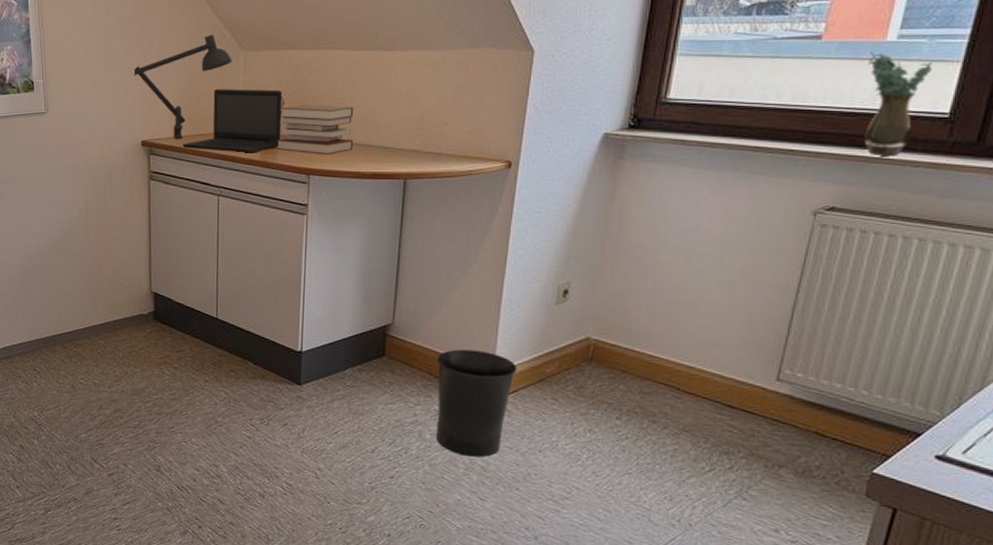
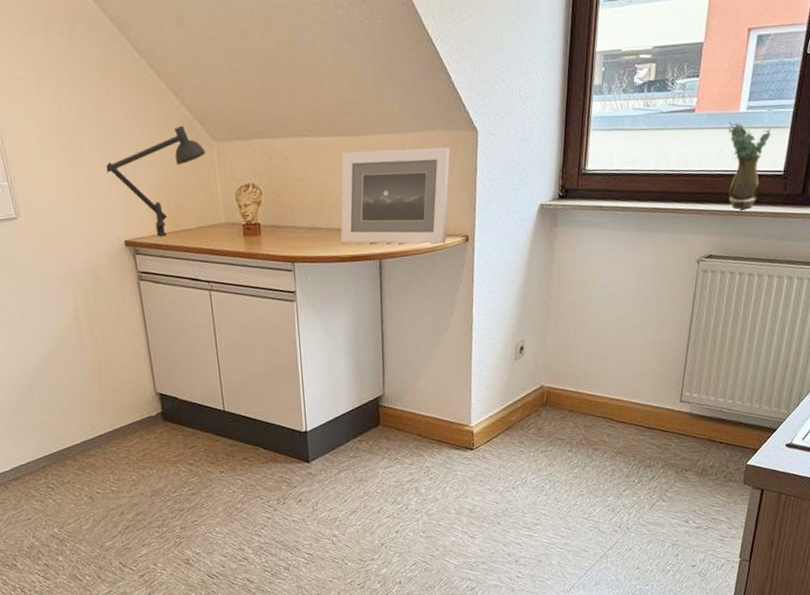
laptop: present [182,89,283,153] -> none [167,179,263,246]
books: present [277,104,354,155] -> none [259,192,330,242]
picture frame: none [363,66,500,168] -> present [340,147,451,244]
waste bin: present [436,349,518,457] -> none [424,409,490,503]

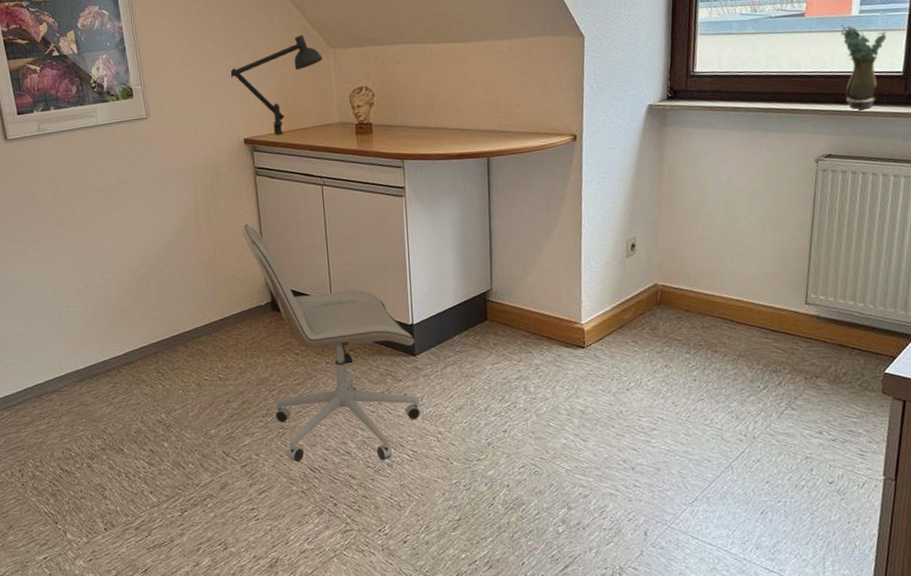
office chair: none [127,332,315,570] -> present [242,224,420,462]
picture frame: present [340,147,451,244] -> none [449,52,558,143]

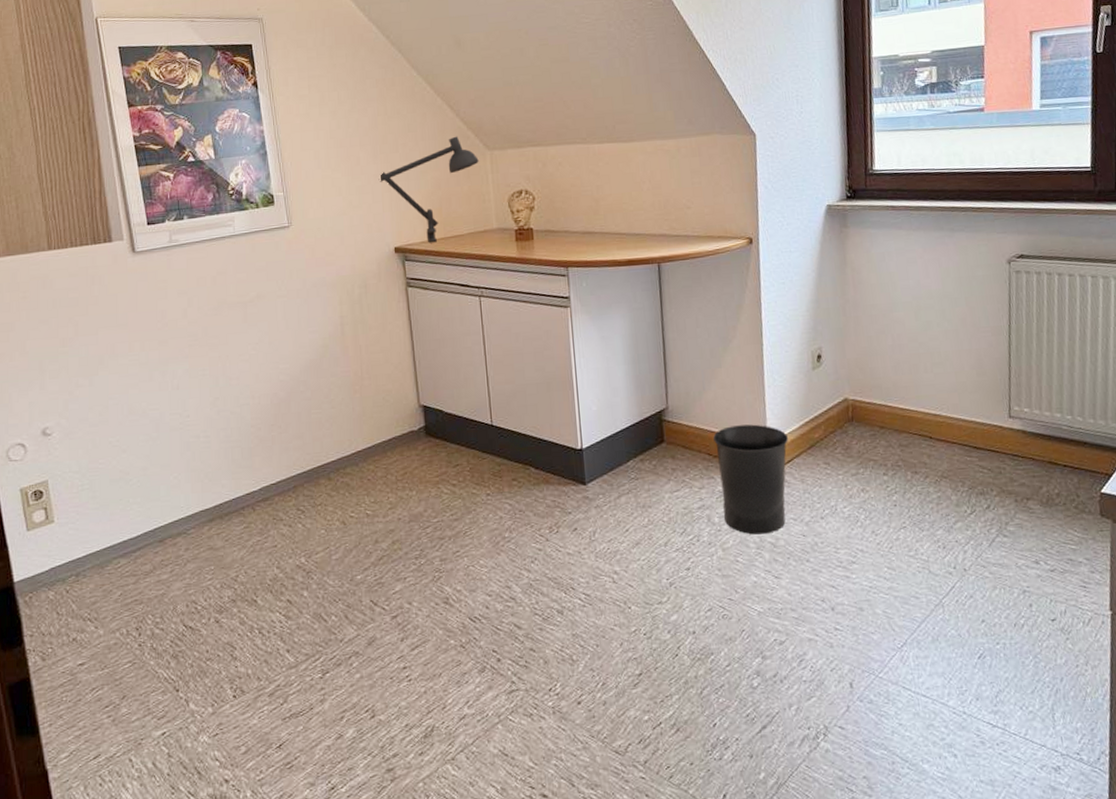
office chair: present [242,224,420,462] -> none [392,340,593,611]
waste bin: none [532,305,602,403] -> present [713,424,789,535]
vase: present [840,25,887,111] -> none [1022,120,1071,208]

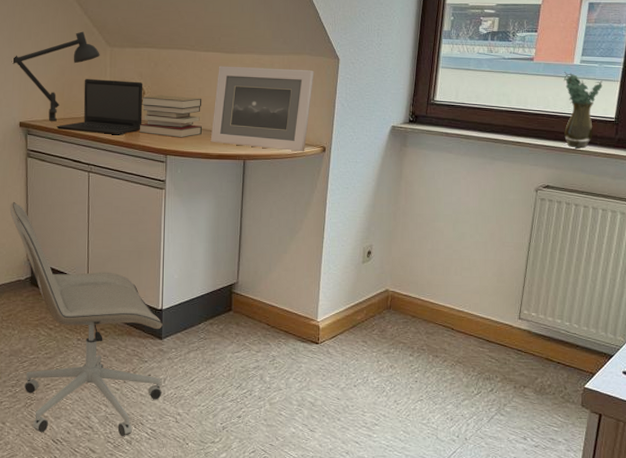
office chair: none [392,340,593,611] -> present [9,202,164,437]
laptop: none [437,186,536,252] -> present [56,79,143,135]
books: none [532,197,606,247] -> present [139,95,202,138]
picture frame: none [616,151,729,248] -> present [210,66,314,152]
waste bin: present [713,424,789,535] -> none [273,303,336,394]
vase: none [1022,120,1071,208] -> present [563,72,603,149]

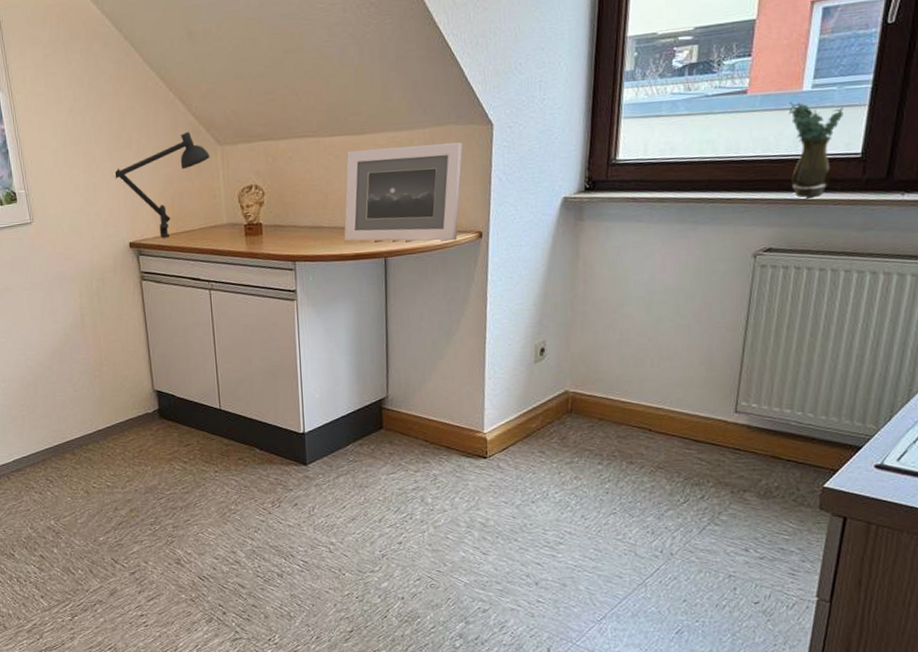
office chair: present [9,202,164,437] -> none [128,331,312,571]
laptop: present [56,79,143,135] -> none [170,181,265,247]
books: present [139,95,202,138] -> none [261,191,333,241]

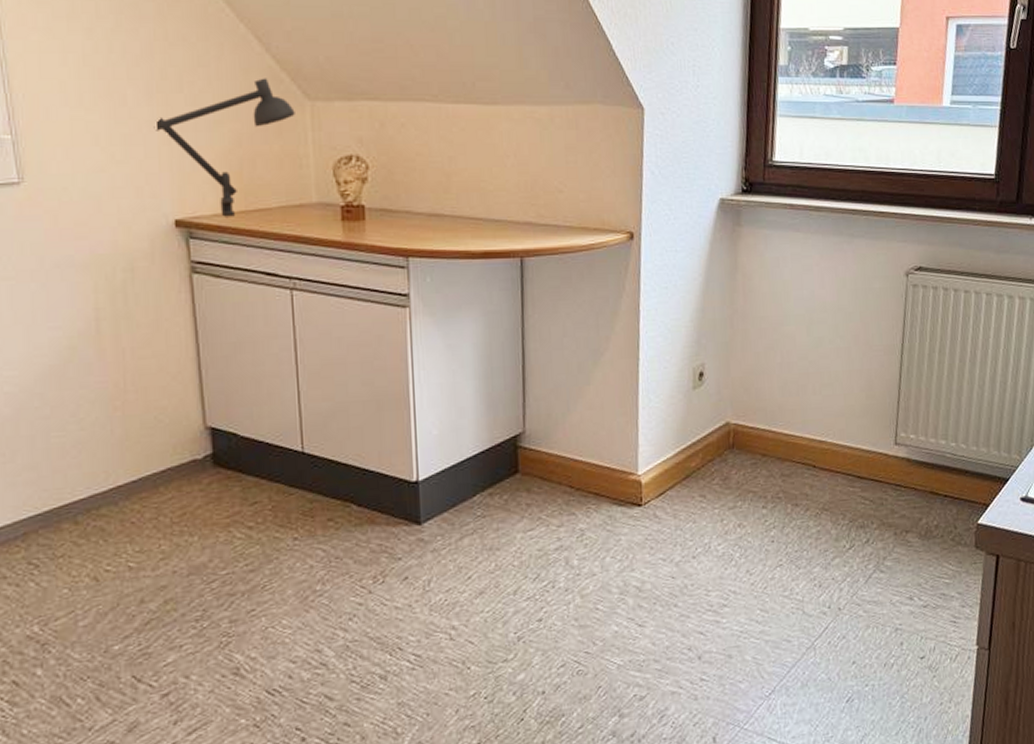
picture frame: present [344,142,463,242] -> none [470,123,612,242]
vase: present [788,102,844,199] -> none [931,117,978,217]

